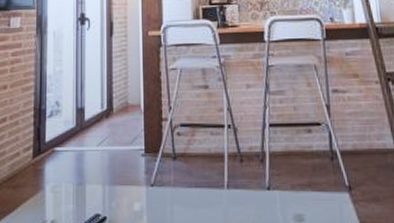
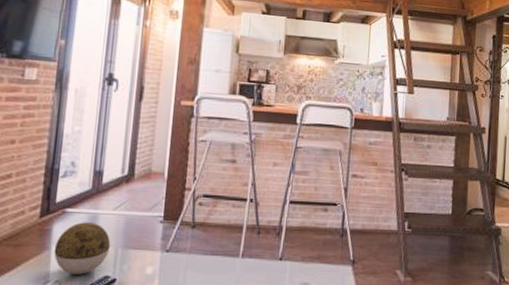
decorative ball: none [48,160,98,214] -> present [54,222,111,275]

